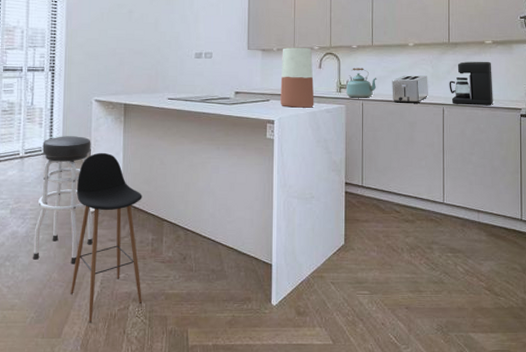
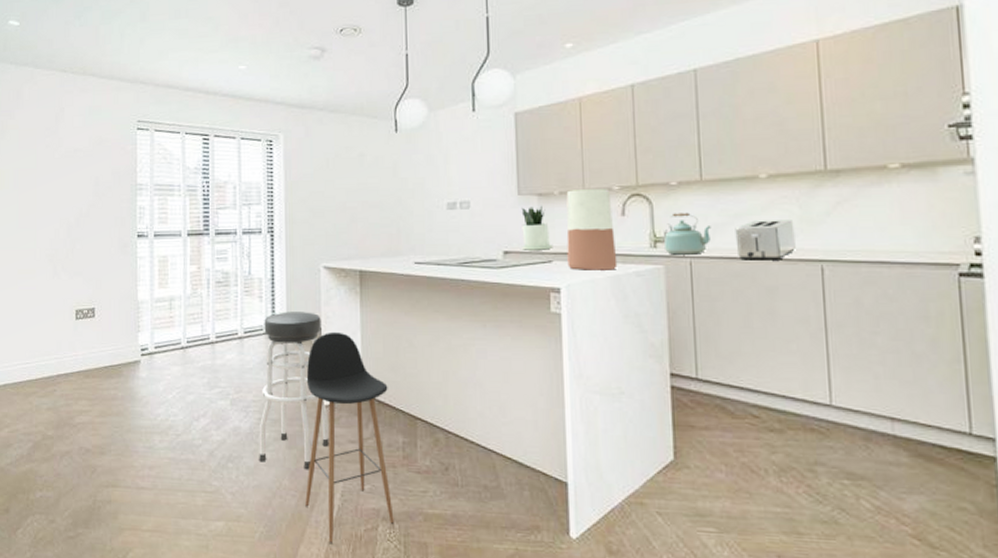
planter: none [248,58,271,92] -> present [521,205,553,250]
coffee maker: present [449,61,493,107] -> none [829,194,908,263]

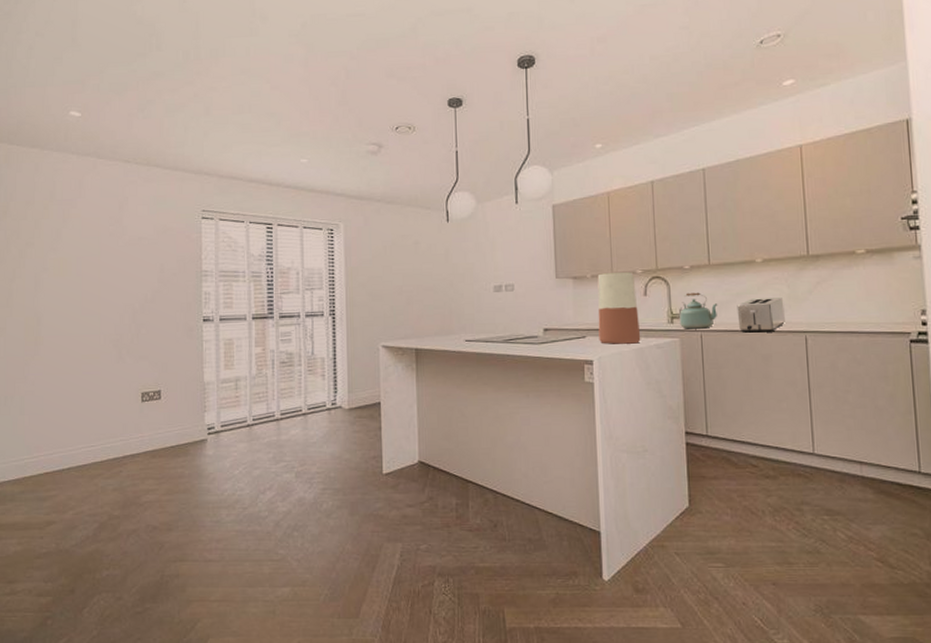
bar stool: present [259,312,329,469] -> none [323,388,389,533]
bar stool: present [305,331,394,545] -> none [367,405,449,601]
planter: present [521,205,553,250] -> none [559,287,586,328]

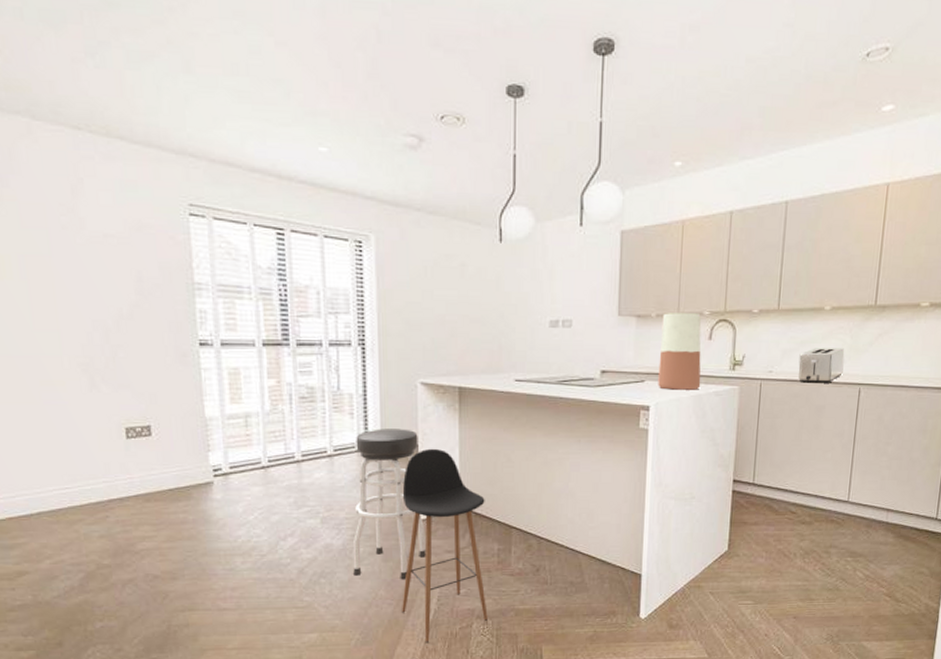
bar stool: none [323,388,389,533] -> present [353,429,426,579]
bar stool: none [367,405,449,601] -> present [402,448,488,643]
kettle: present [679,292,718,329] -> none [740,338,781,377]

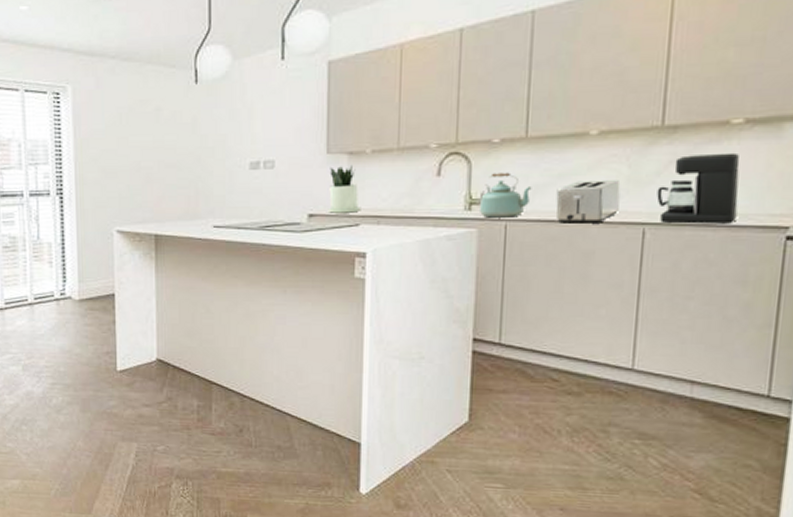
bar stool: present [353,429,426,579] -> none [52,277,123,431]
bar stool: present [402,448,488,643] -> none [99,297,188,500]
planter: none [617,326,646,370] -> present [327,164,361,213]
vase: present [658,313,702,390] -> none [375,147,429,234]
kettle: none [740,338,781,377] -> present [478,172,532,218]
coffee maker: none [869,329,926,387] -> present [657,152,740,226]

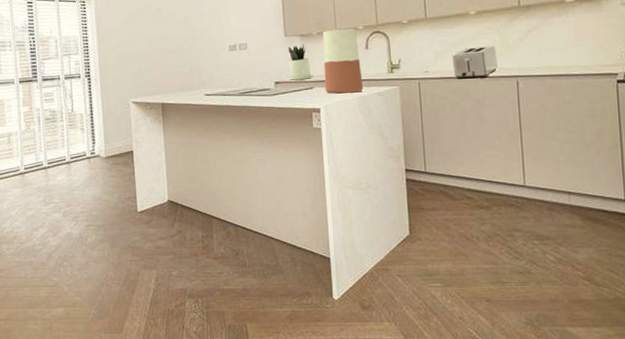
vase: none [375,147,429,234] -> present [322,28,364,94]
kettle: present [478,172,532,218] -> none [398,44,434,78]
coffee maker: present [657,152,740,226] -> none [522,22,580,76]

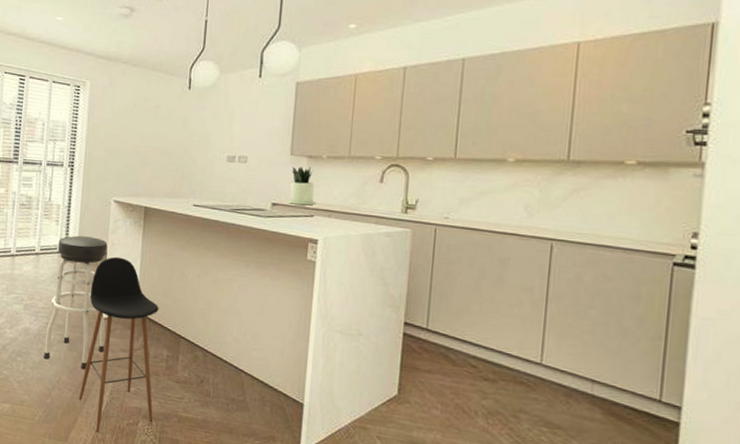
bar stool: none [86,138,144,262] -> present [44,235,108,369]
bar stool: none [123,153,198,319] -> present [79,256,159,433]
vase: present [322,28,364,94] -> none [327,155,373,229]
toaster: present [452,46,498,79] -> none [478,198,533,235]

